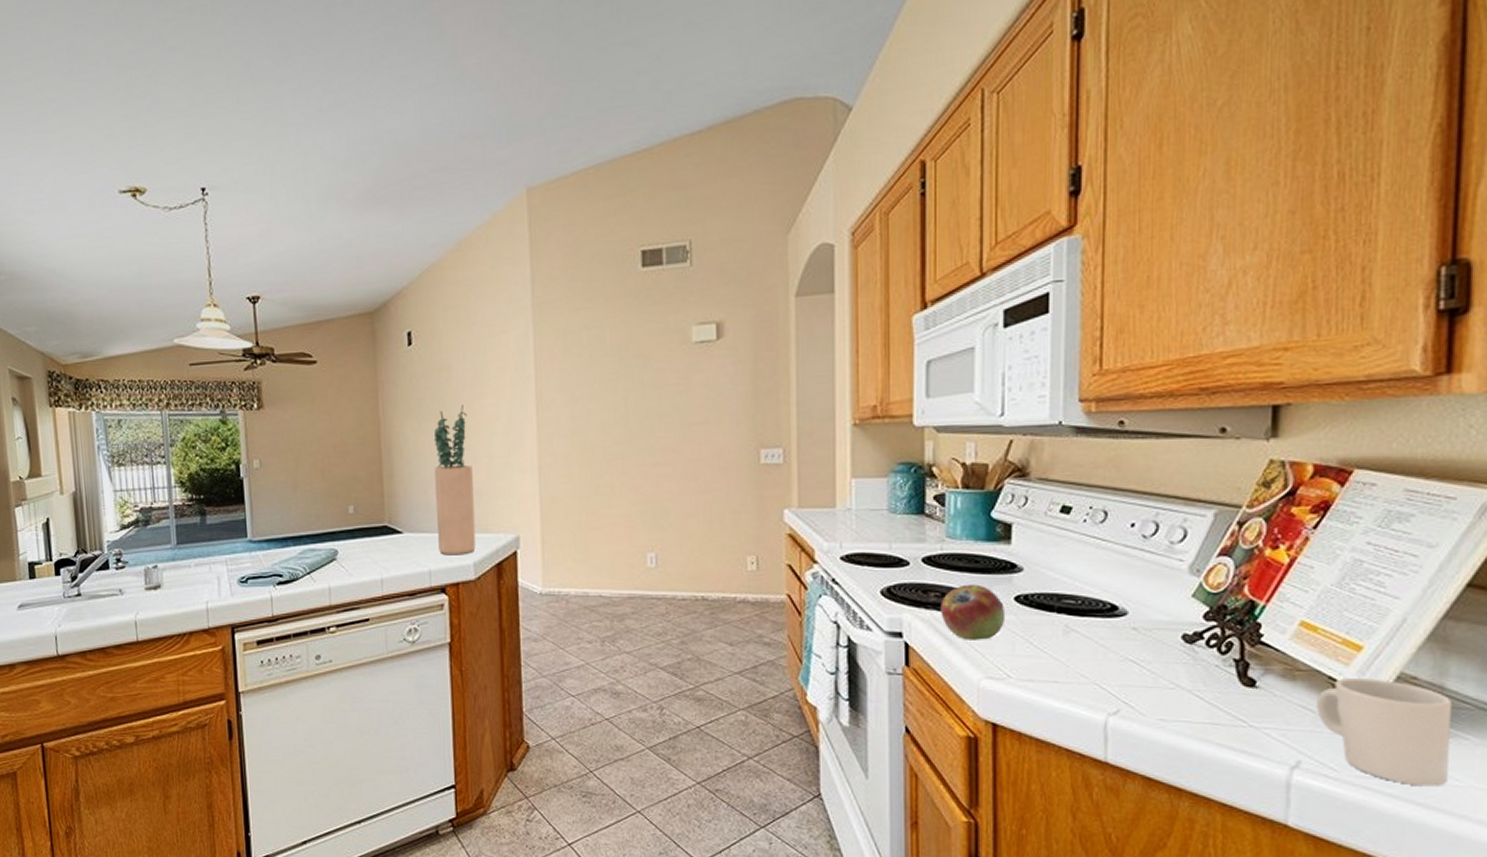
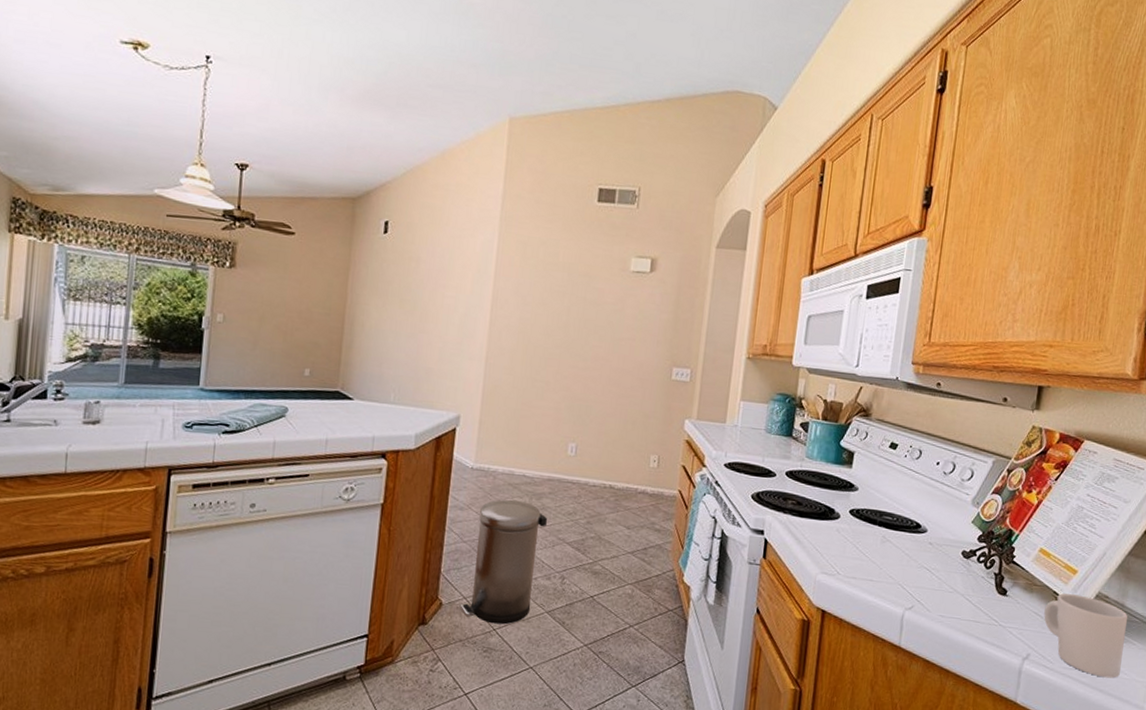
vase: present [433,404,476,556] -> none [385,293,429,426]
pedal bin: none [549,626,634,765] -> present [459,499,547,625]
fruit: present [940,584,1006,640] -> none [794,496,842,542]

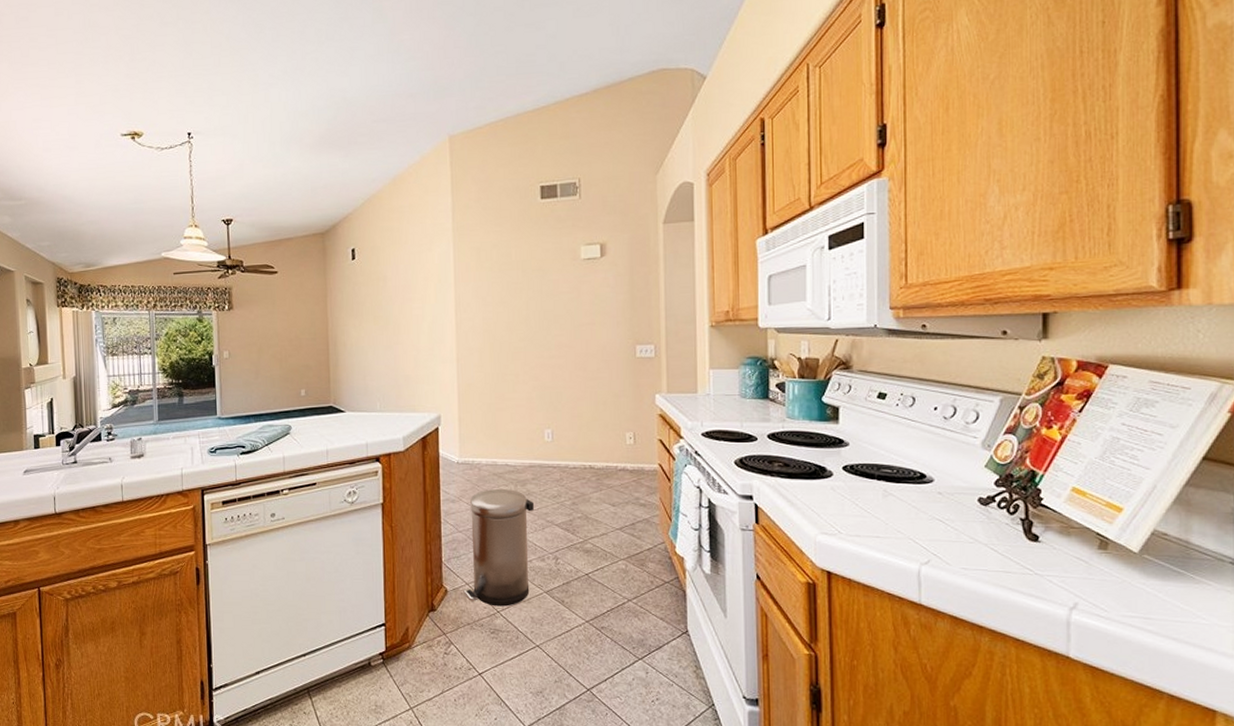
mug: present [1044,593,1128,678] -> none [1088,534,1197,625]

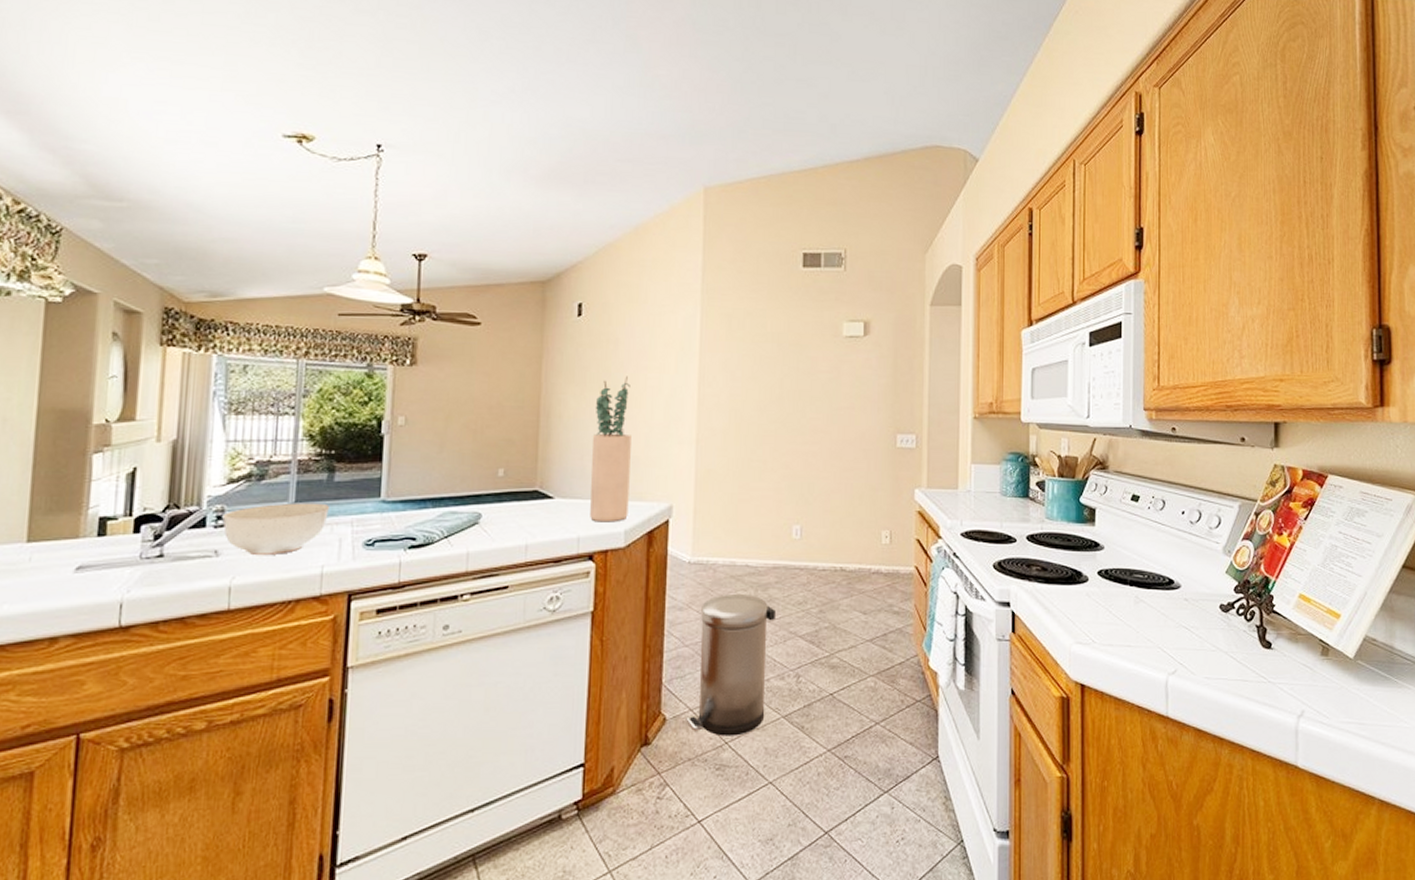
bowl: none [111,421,182,462] -> present [222,503,329,556]
vase: none [371,308,405,431] -> present [590,376,631,523]

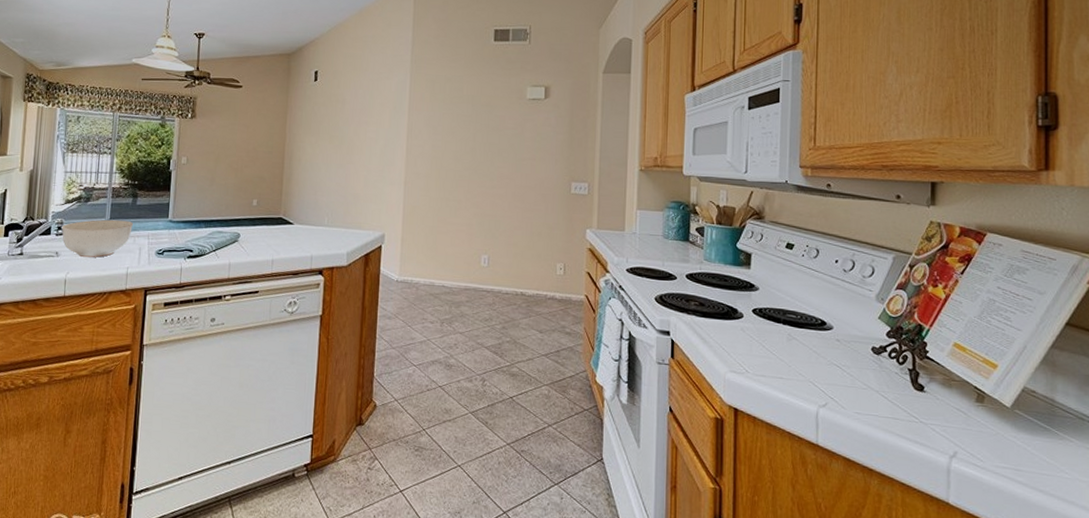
vase: present [590,376,631,523] -> none [321,129,354,246]
pedal bin: present [686,595,775,736] -> none [392,308,466,425]

